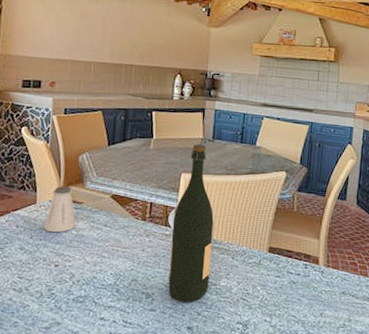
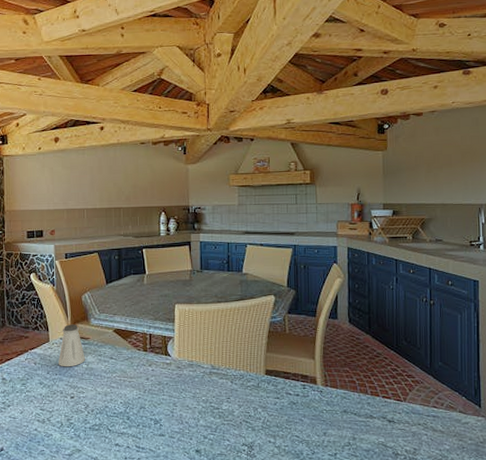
wine bottle: present [168,144,214,302] -> none [172,276,212,426]

